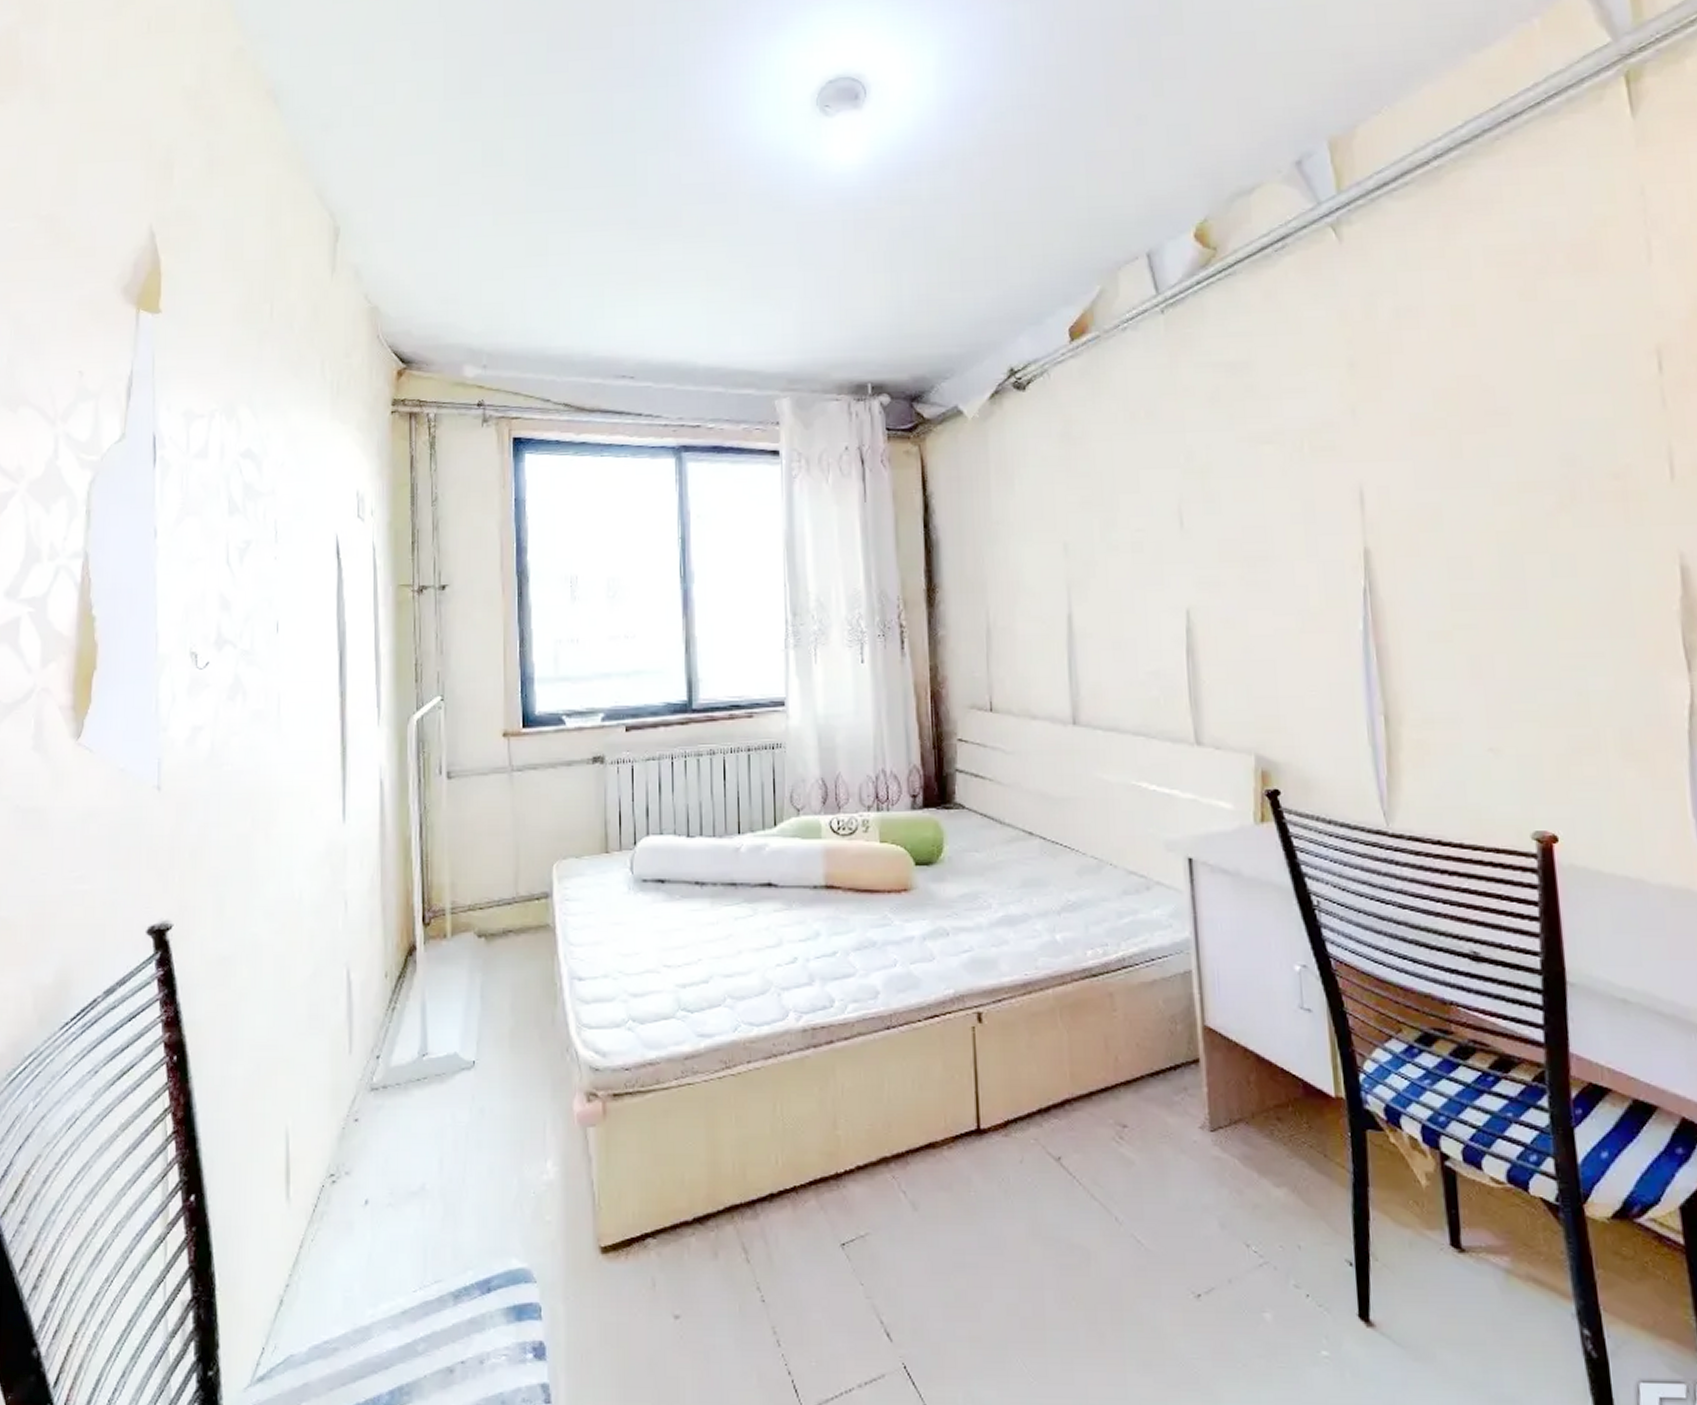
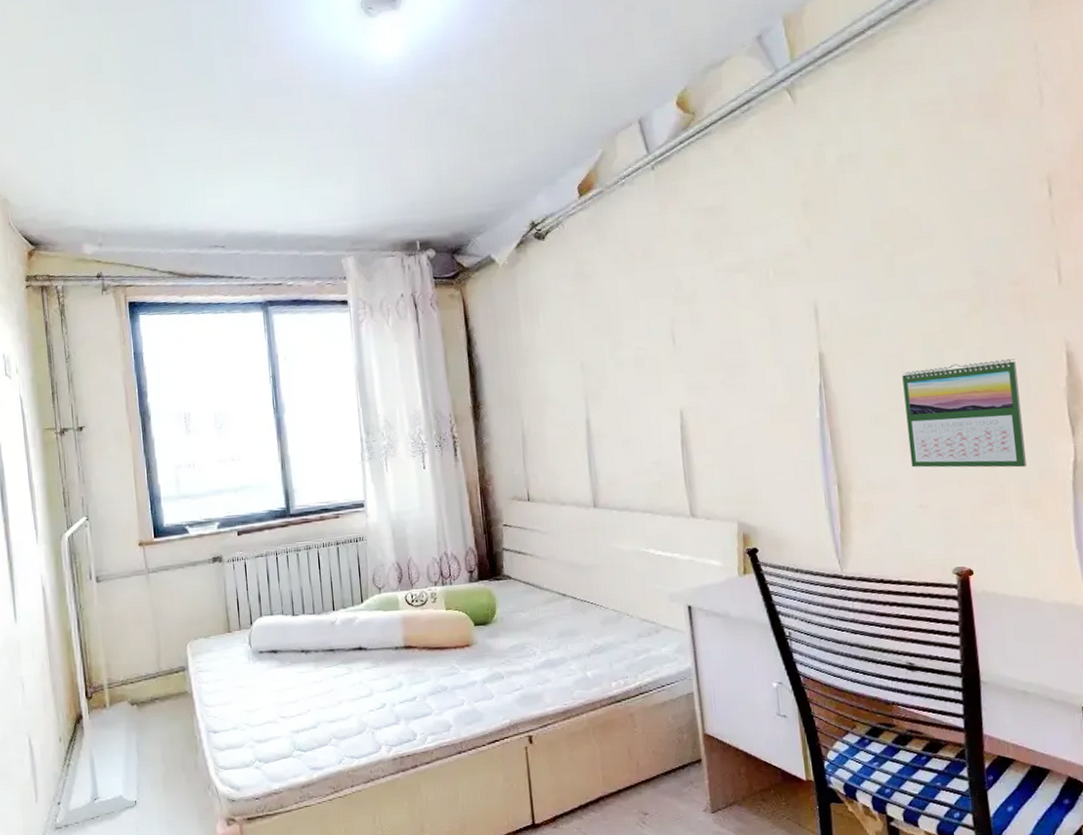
calendar: none [1469,570,1629,708] -> present [902,359,1027,468]

